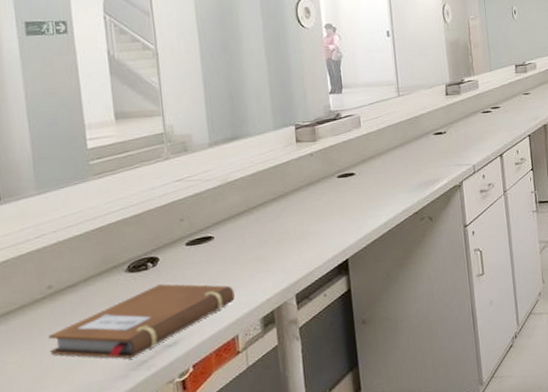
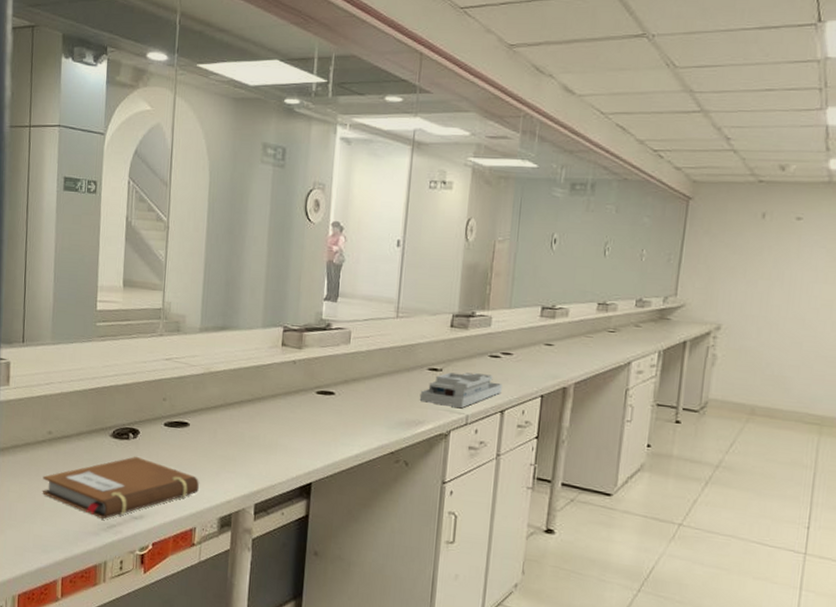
desk organizer: none [430,127,498,163] -> present [419,372,502,408]

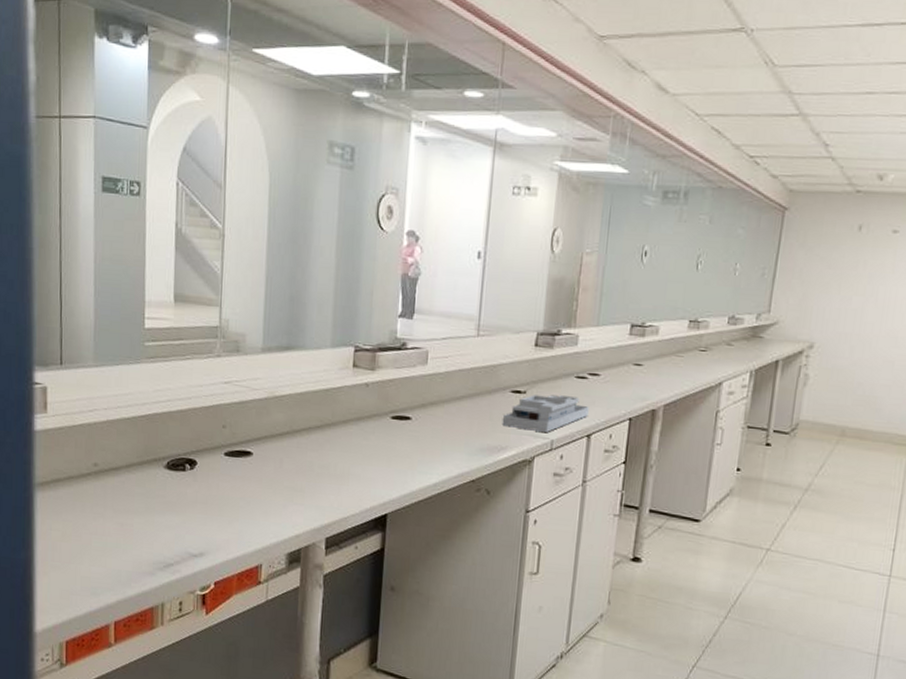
notebook: present [43,457,199,519] -> none [89,489,265,557]

